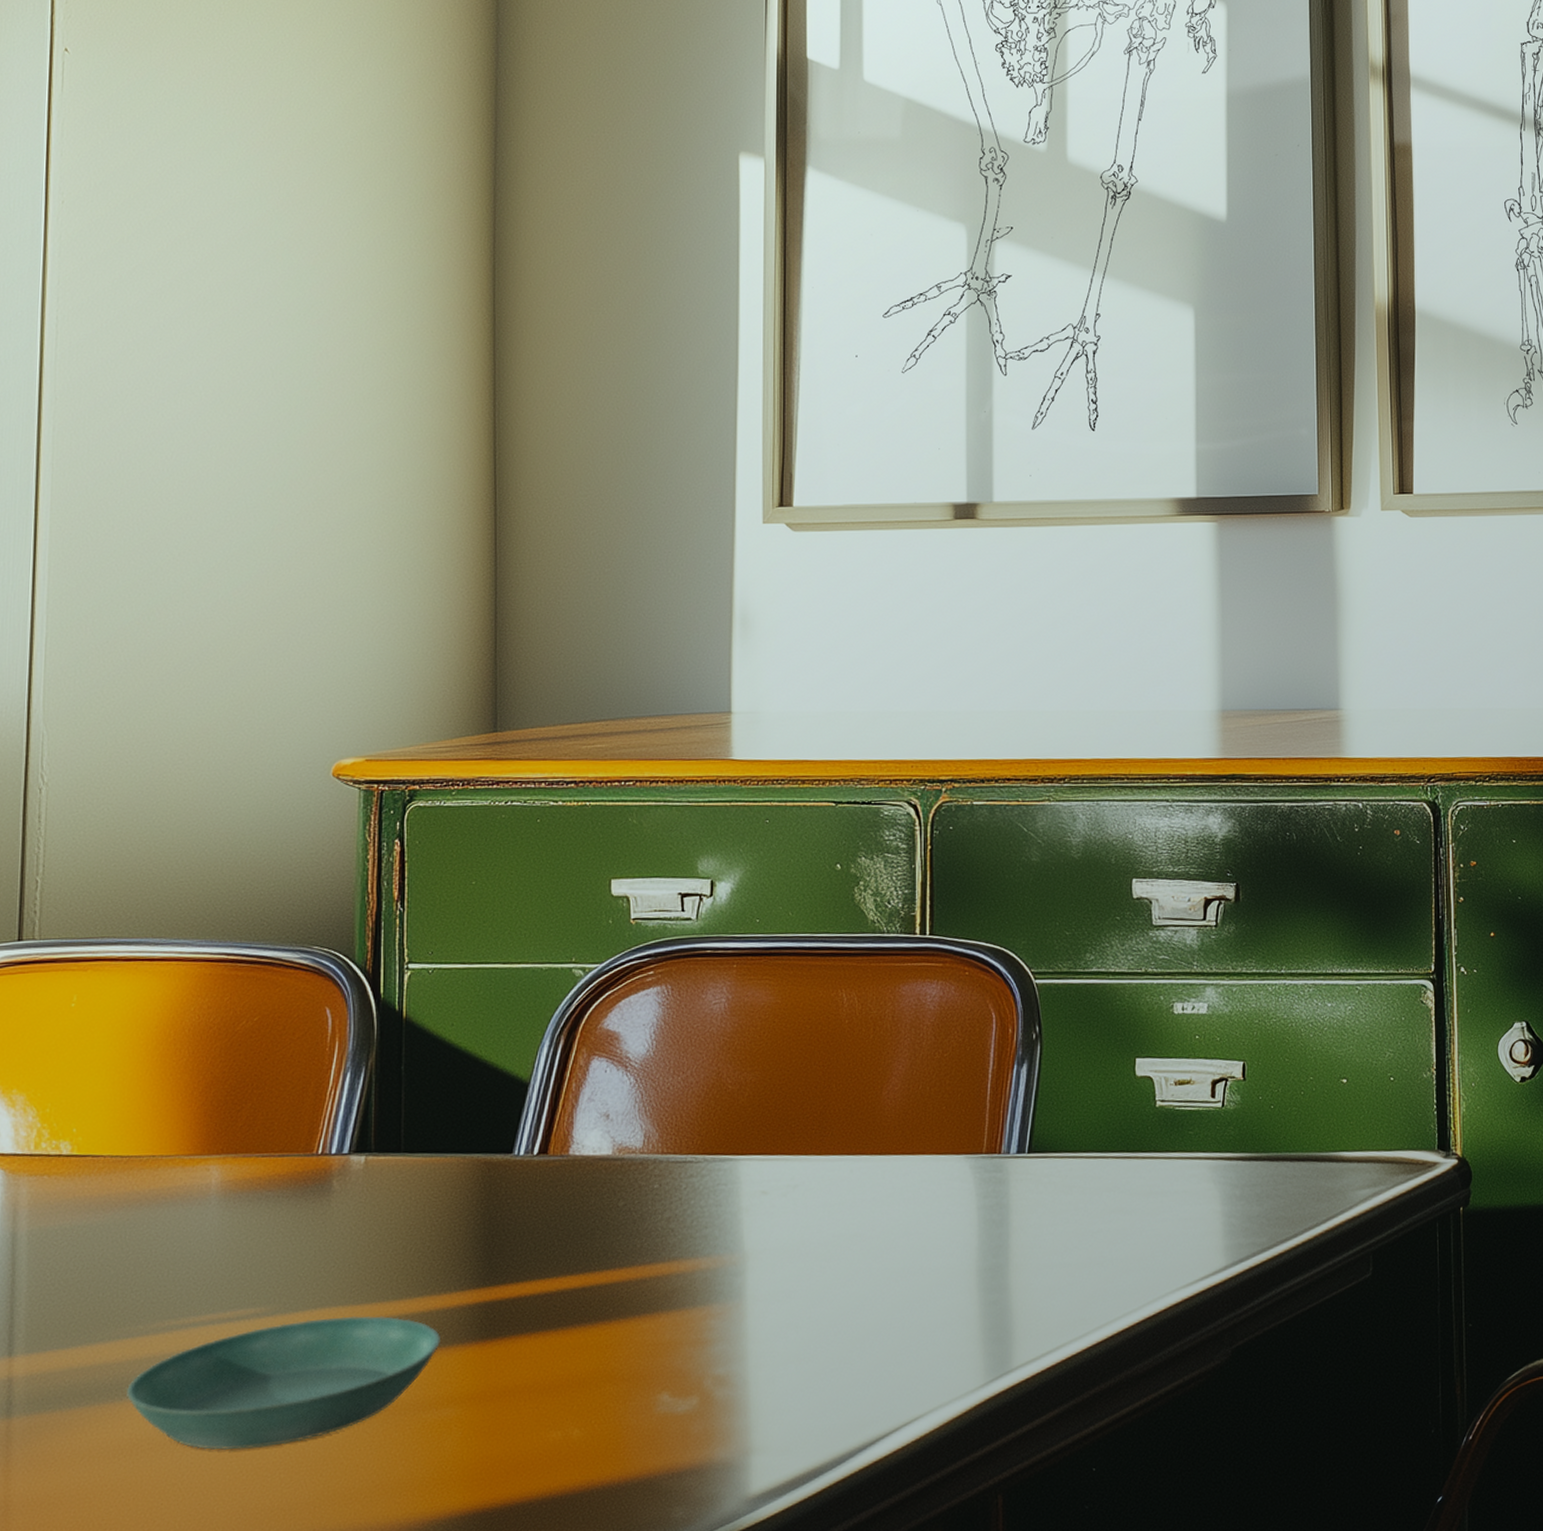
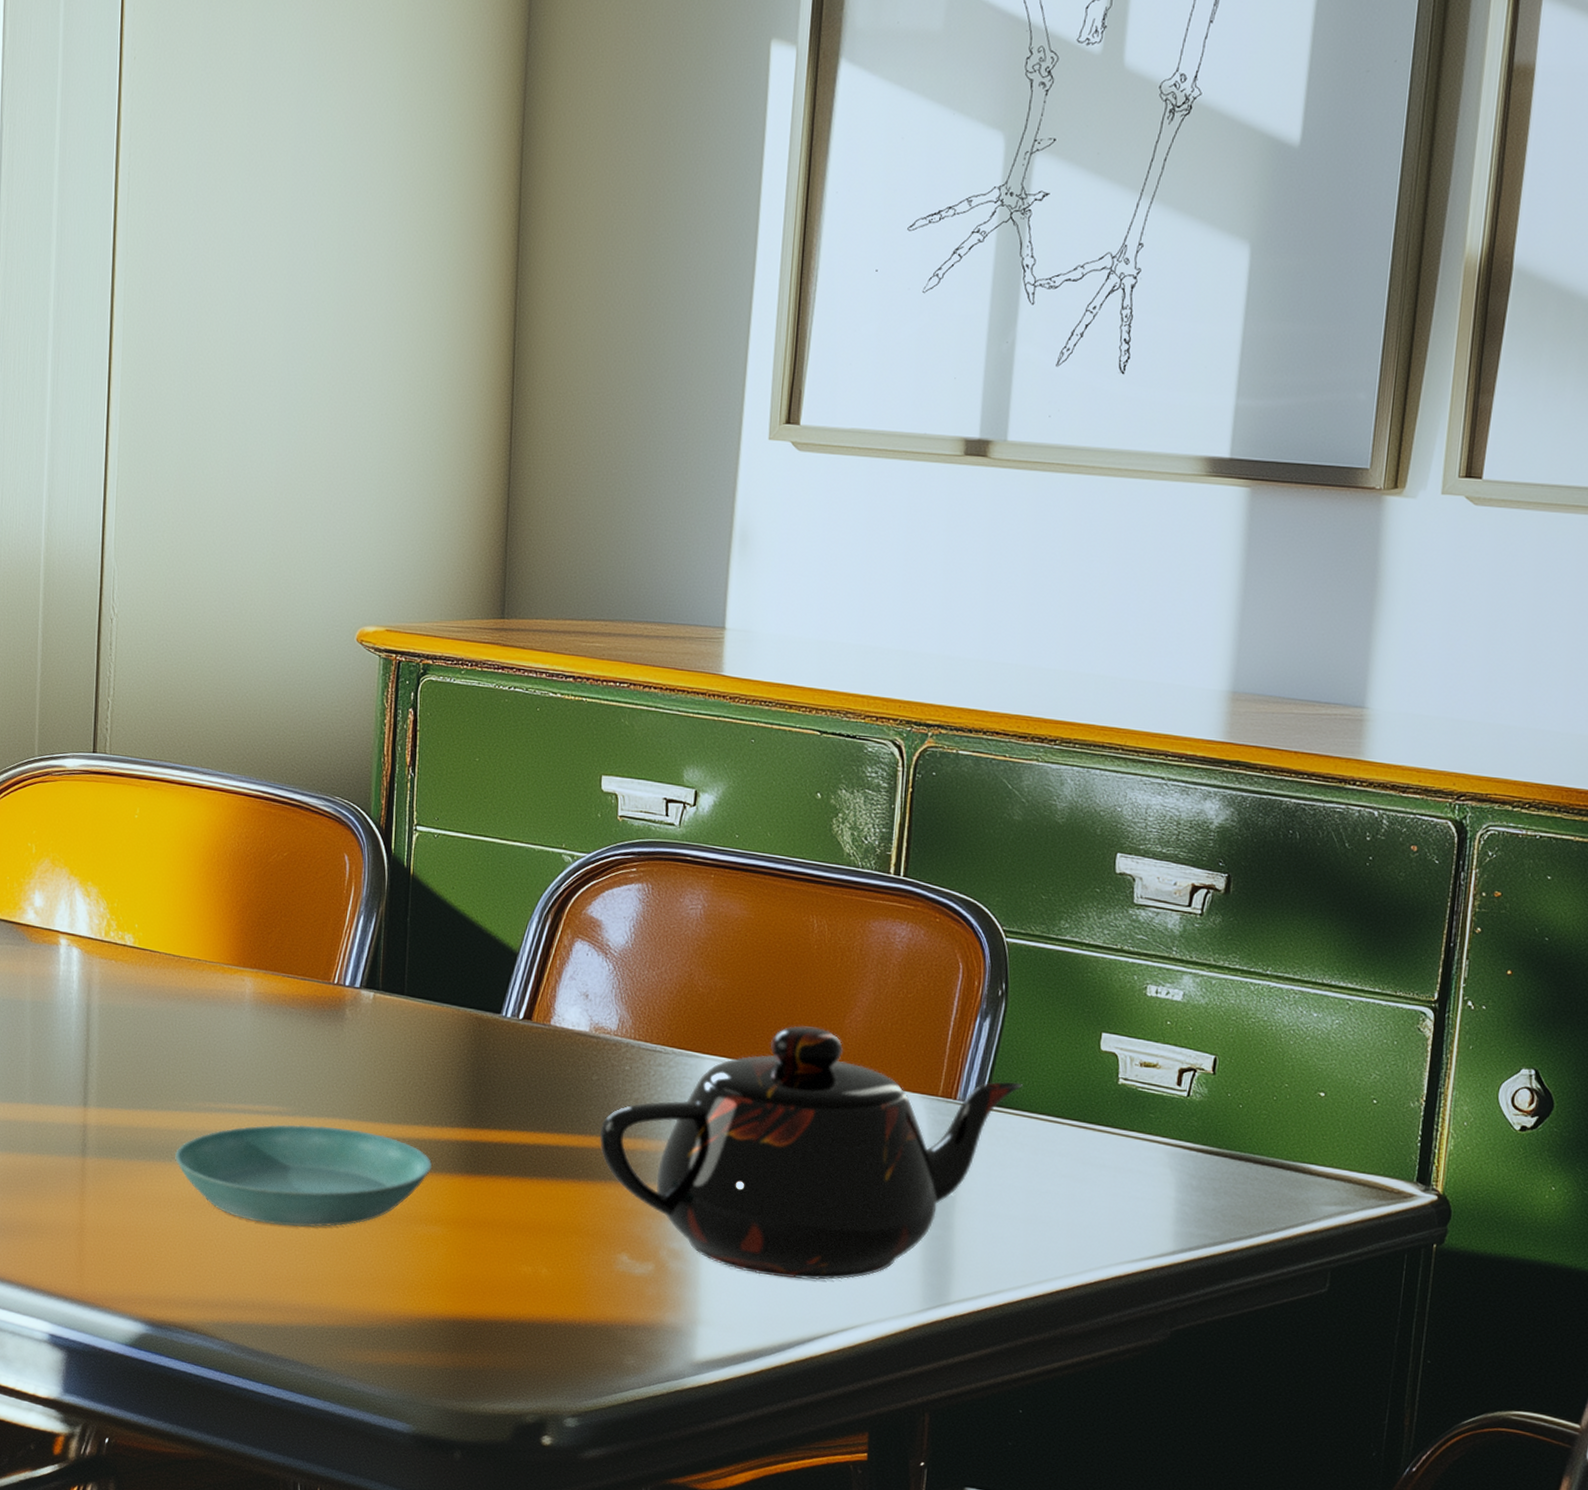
teapot: none [630,1104,1065,1383] -> present [600,1026,1023,1280]

